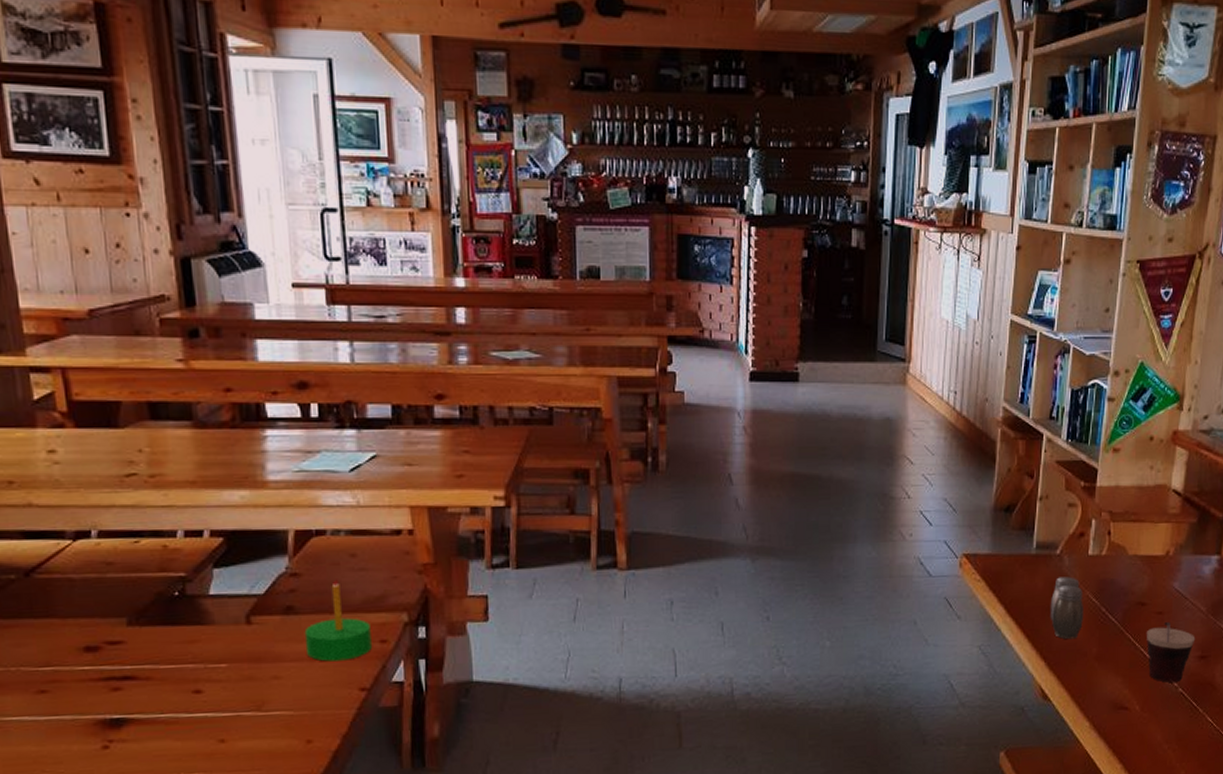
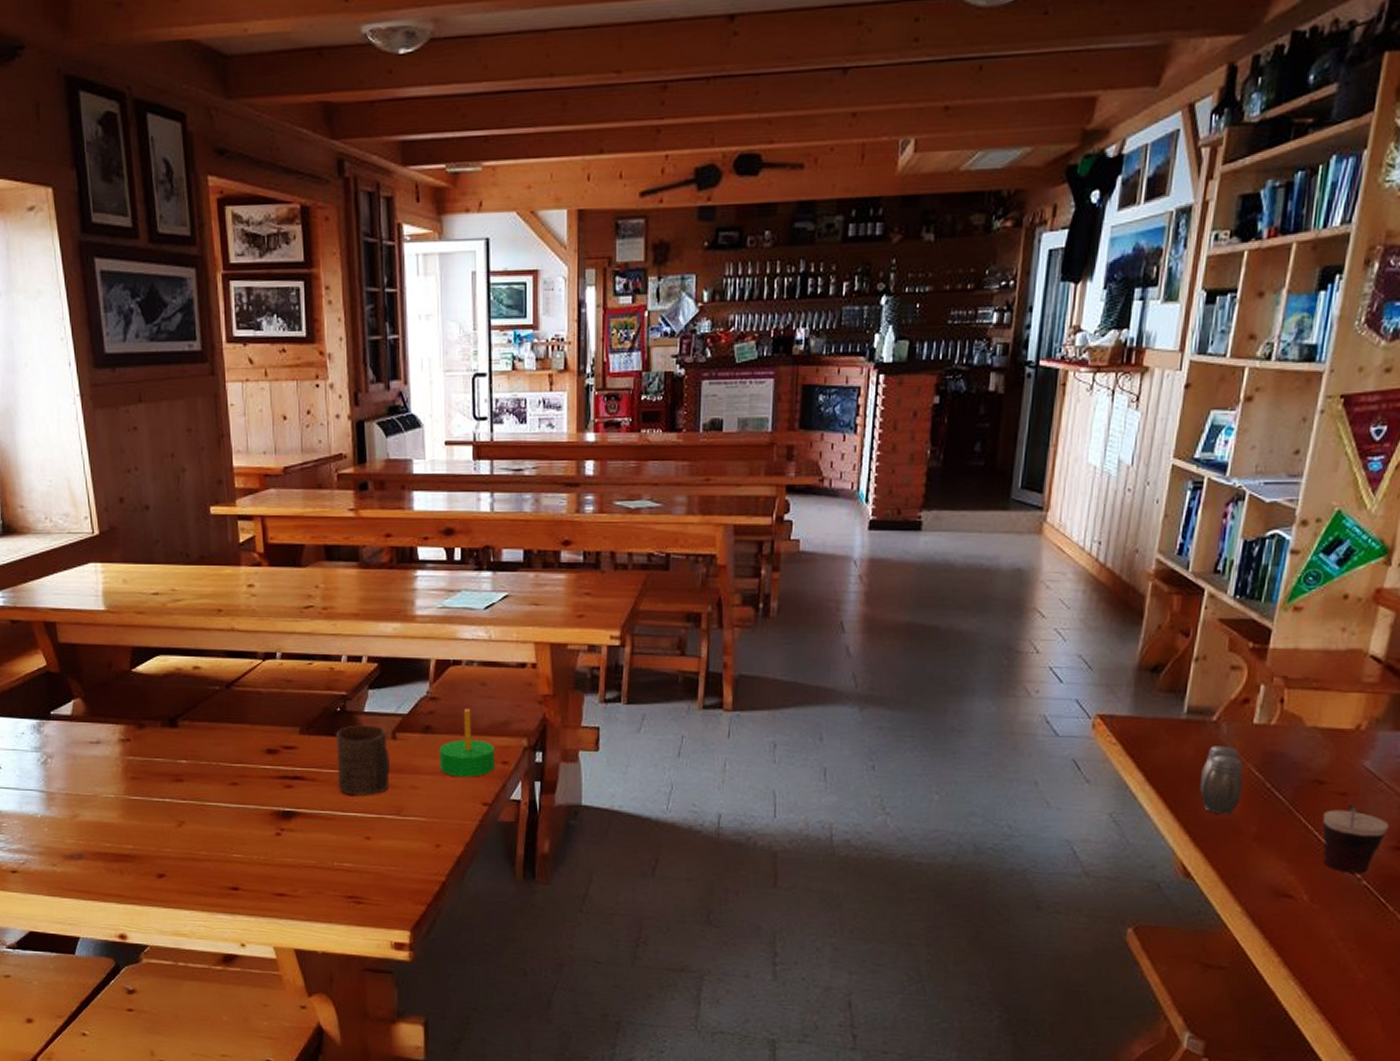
cup: none [174,609,247,693] -> present [336,725,391,795]

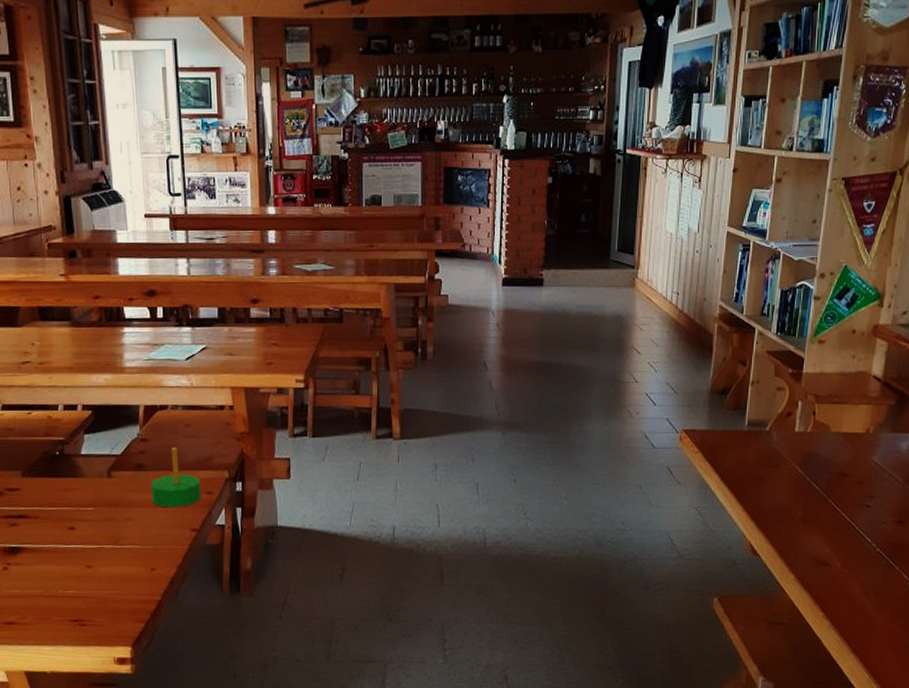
cup: present [336,725,391,795] -> none [56,465,108,529]
salt and pepper shaker: present [1199,746,1244,815] -> none [759,450,790,504]
cup: present [1322,805,1390,873] -> none [847,491,893,543]

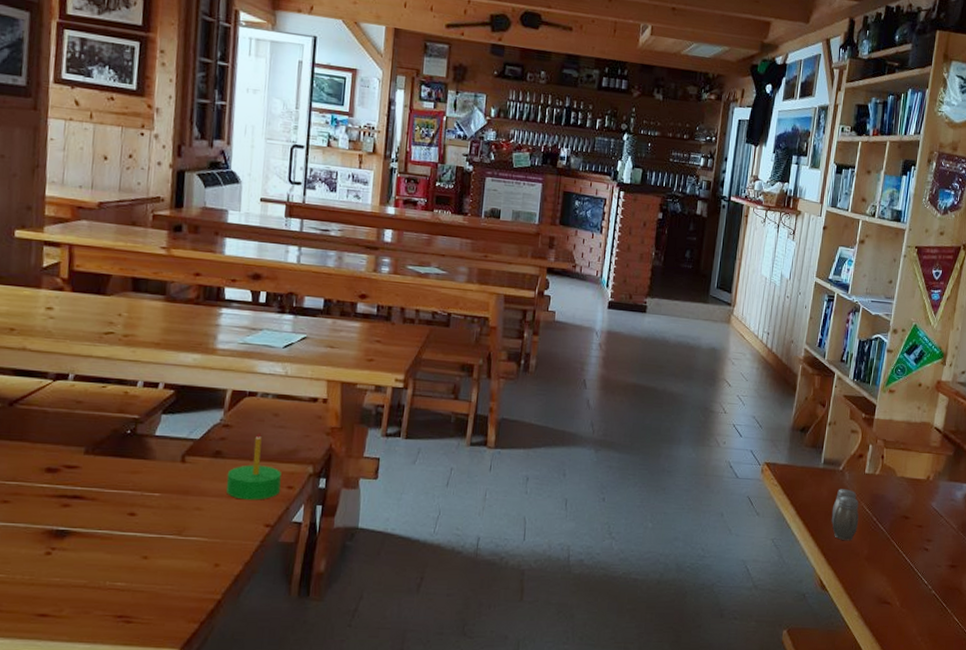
salt and pepper shaker: none [759,450,790,504] -> present [831,489,859,541]

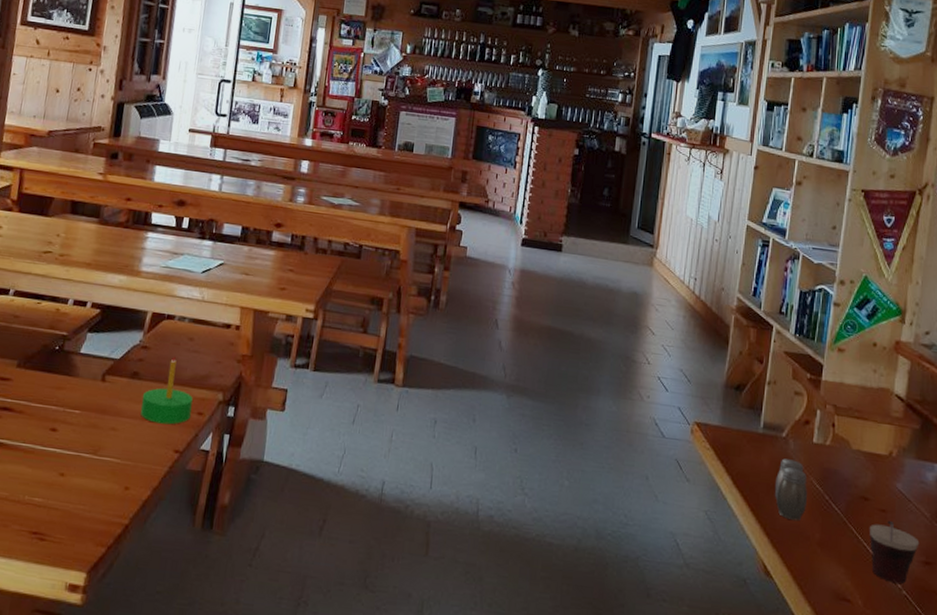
cup: none [908,535,948,585] -> present [869,521,920,584]

